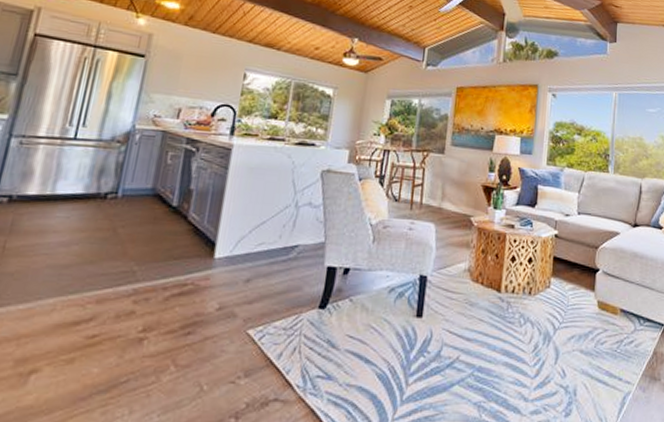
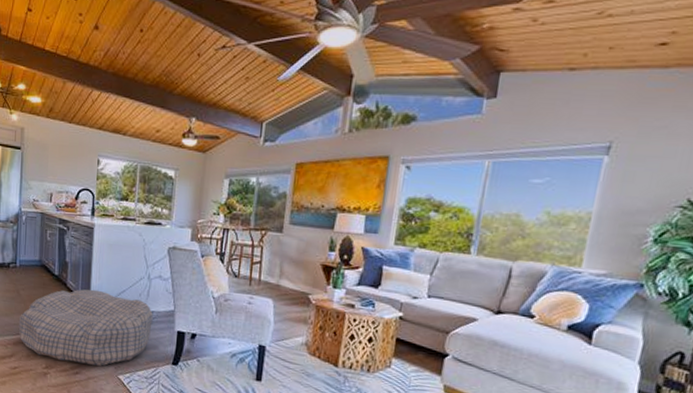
dog bed: none [107,222,299,320] -> present [18,289,153,366]

